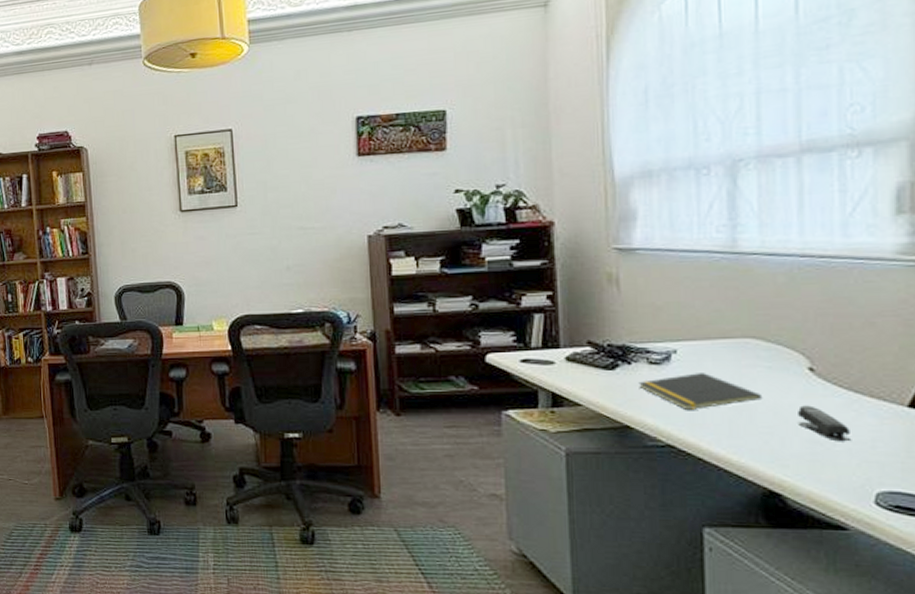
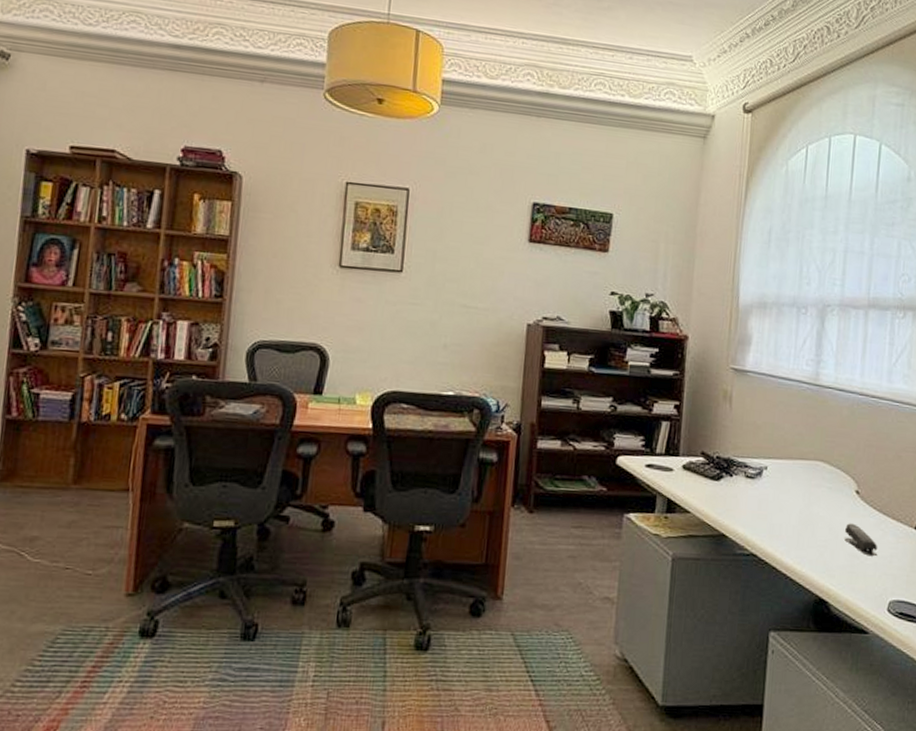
notepad: present [639,373,763,410] -> none [736,488,824,522]

